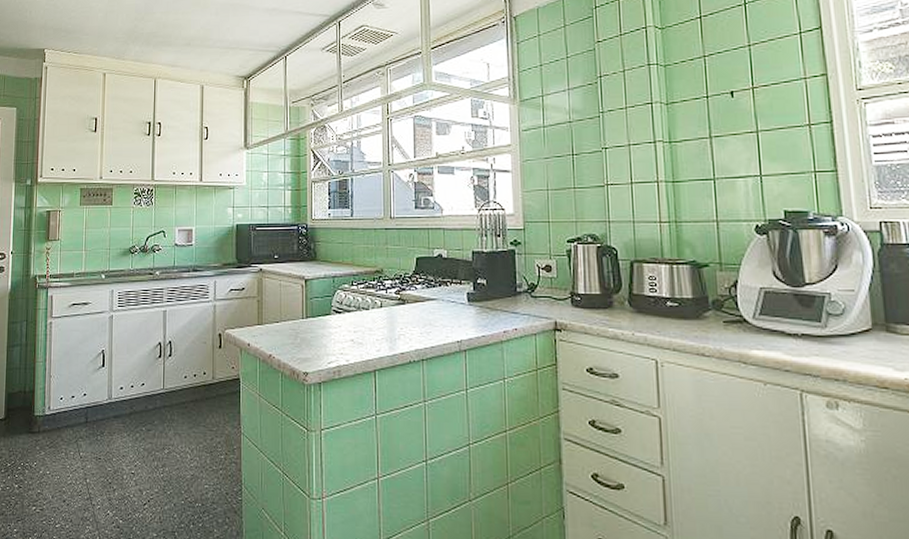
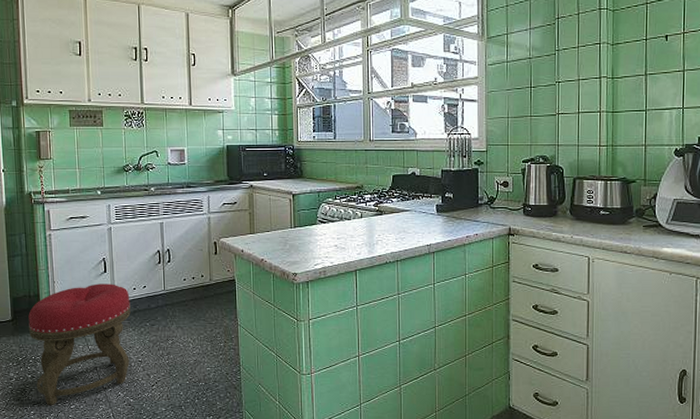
stool: none [20,379,127,523] -> present [28,284,131,405]

